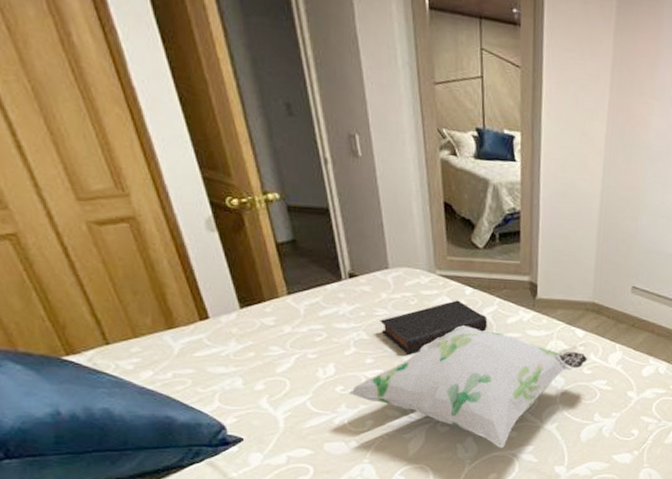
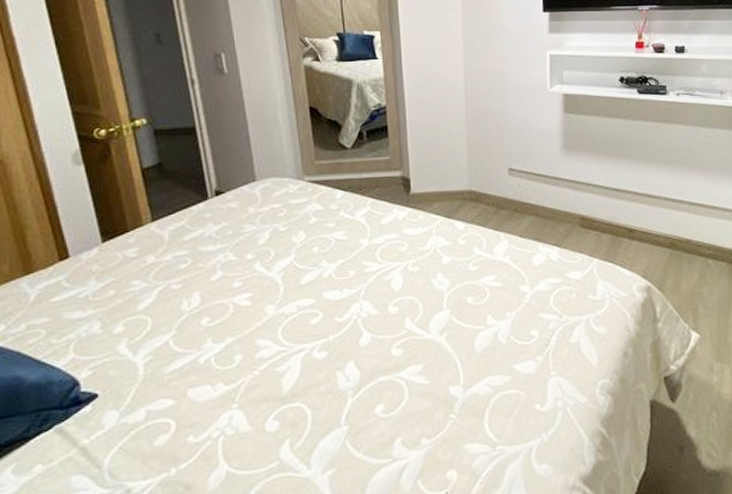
decorative pillow: present [349,325,588,449] -> none [216,232,472,372]
book: present [380,300,488,355] -> none [248,206,361,272]

